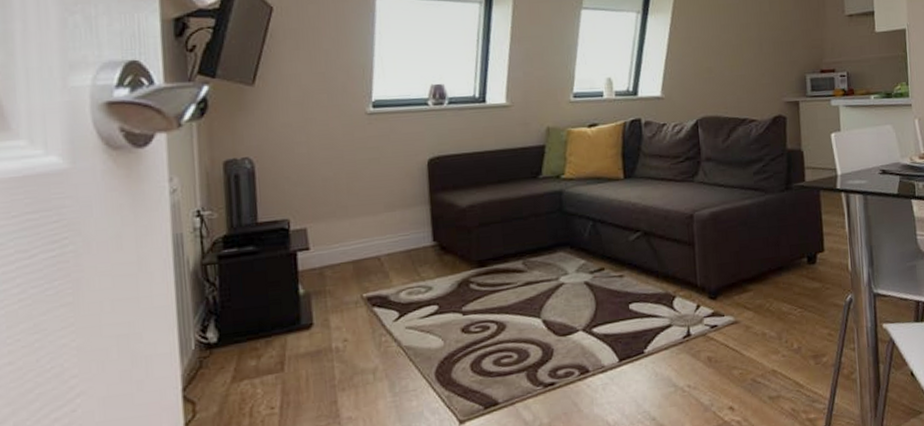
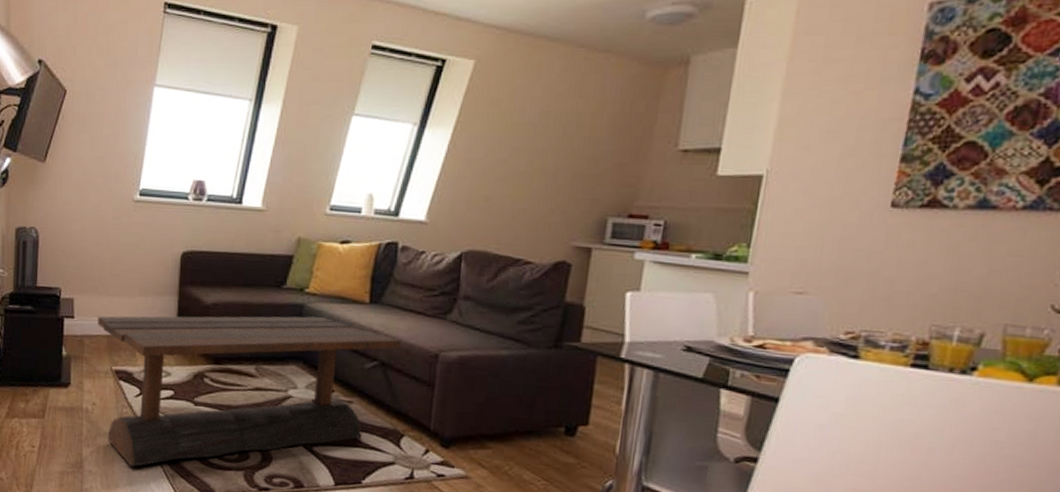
coffee table: none [339,199,659,400] -> present [97,316,401,467]

